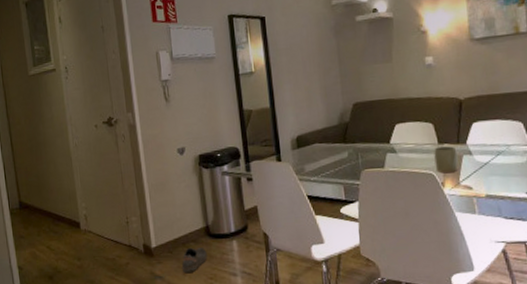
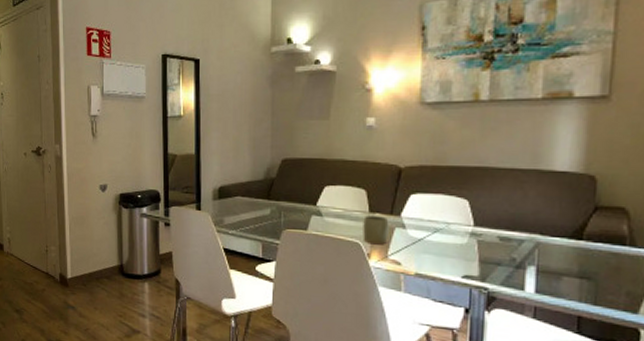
shoe: present [181,247,207,274] -> none [93,283,119,308]

